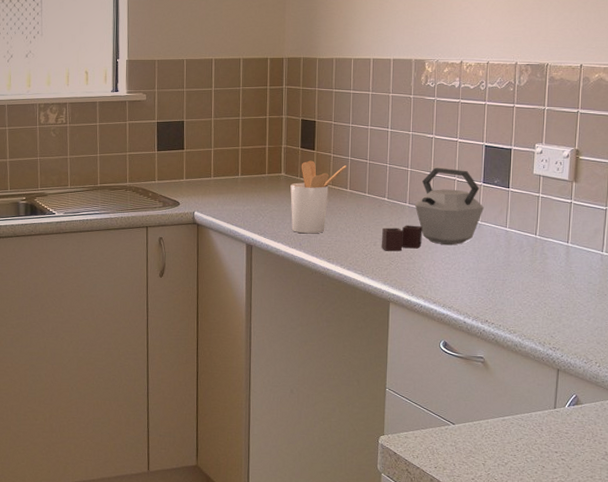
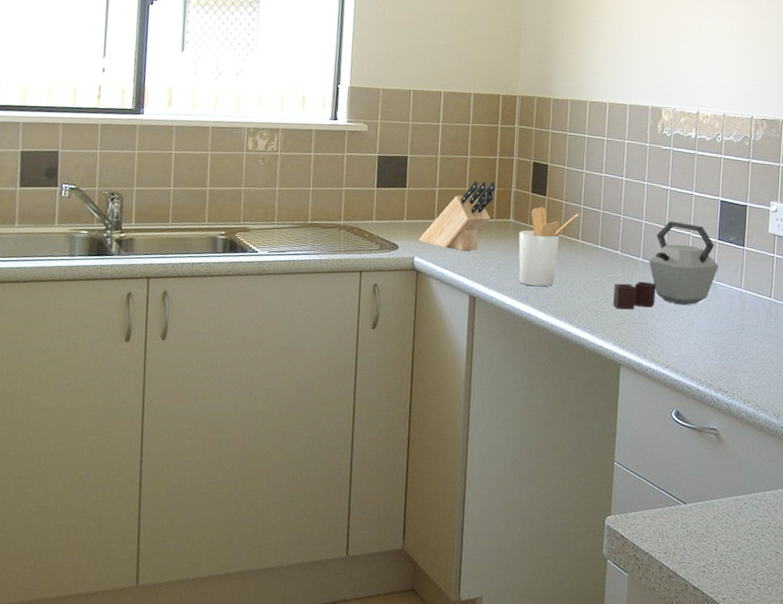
knife block: none [198,139,268,204] -> present [419,180,497,251]

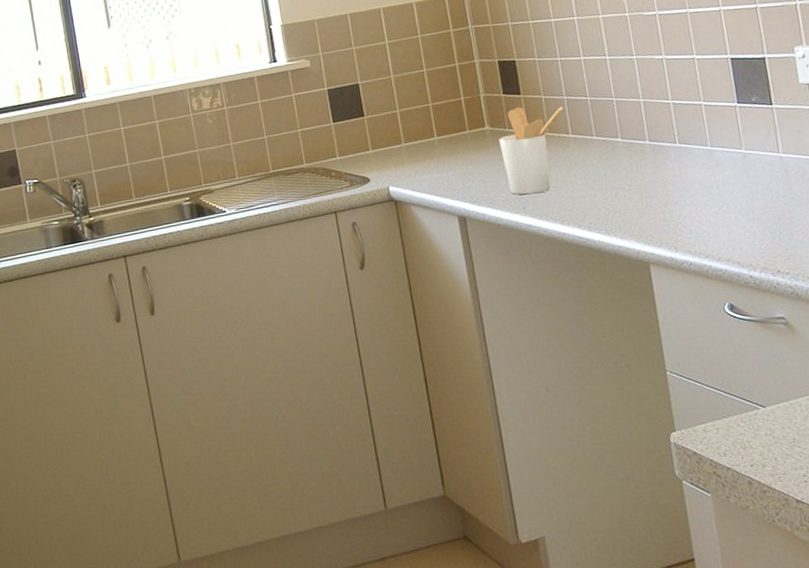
knife block: present [419,180,497,251] -> none [390,90,464,171]
kettle: present [613,221,719,310] -> none [622,91,746,202]

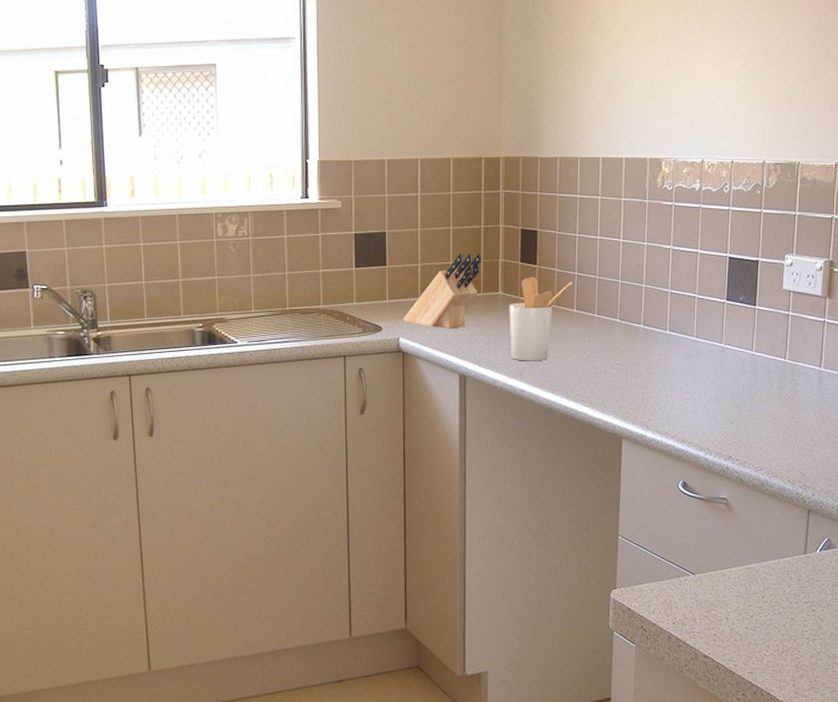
knife block: none [390,90,464,171] -> present [403,252,483,329]

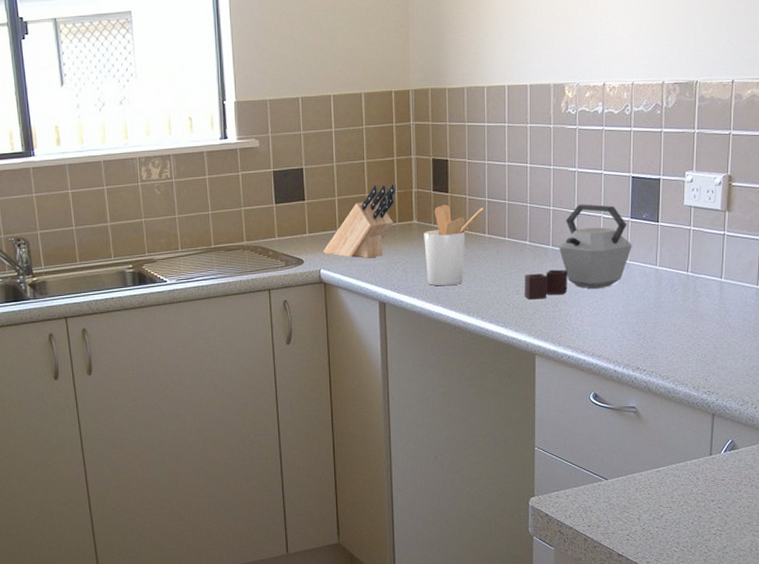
kettle: none [613,283,727,380] -> present [525,204,632,300]

